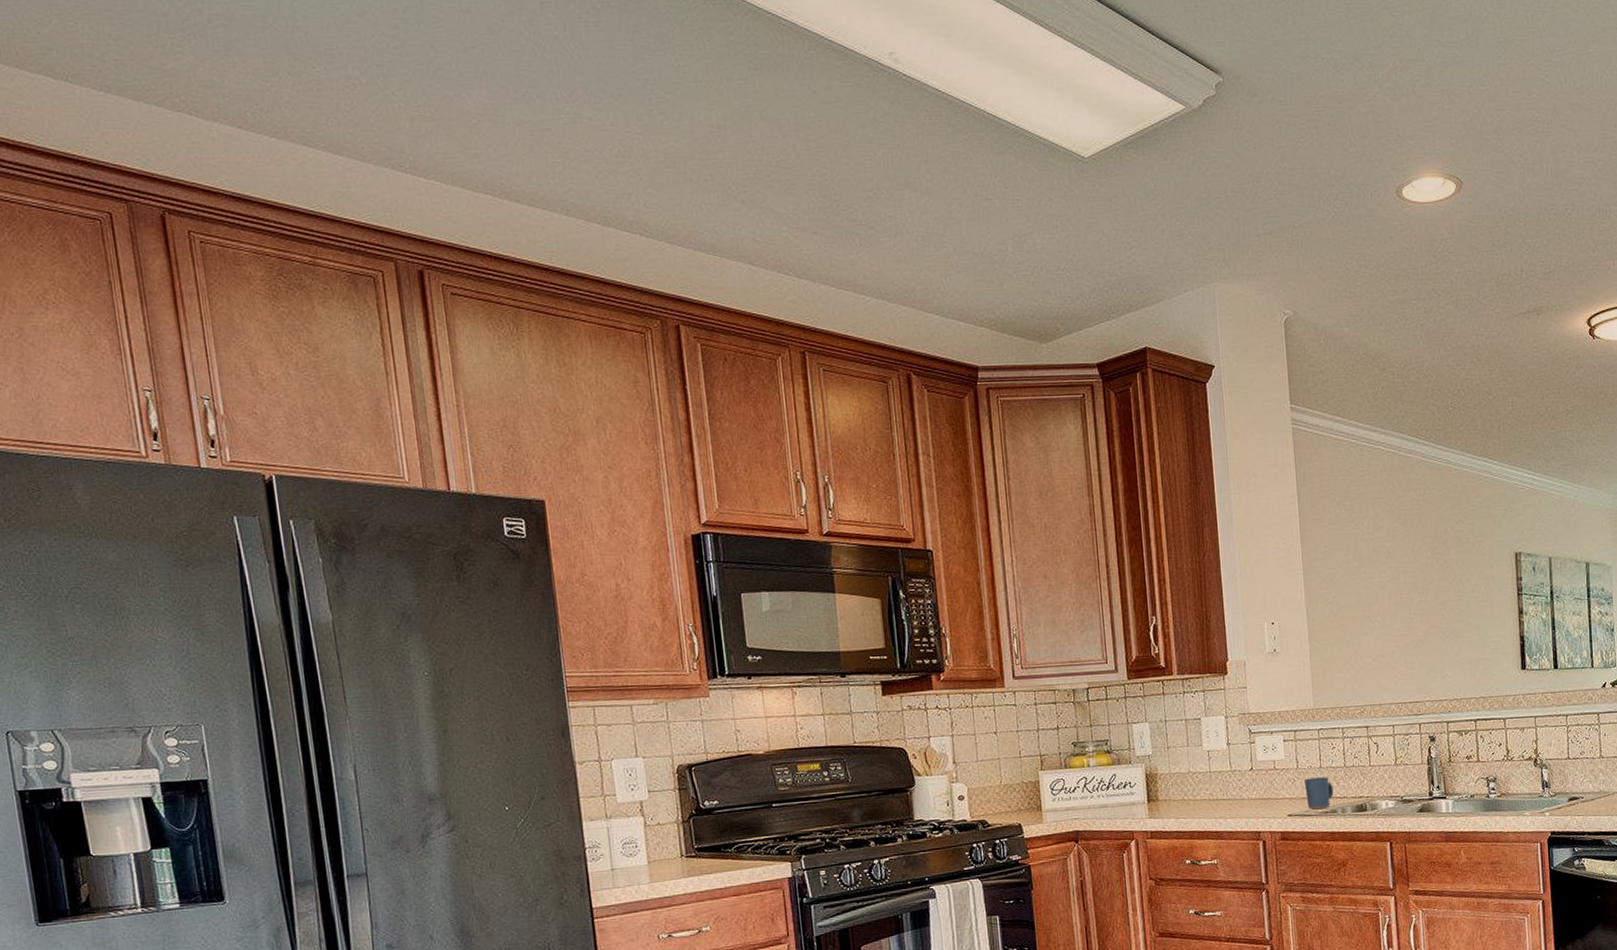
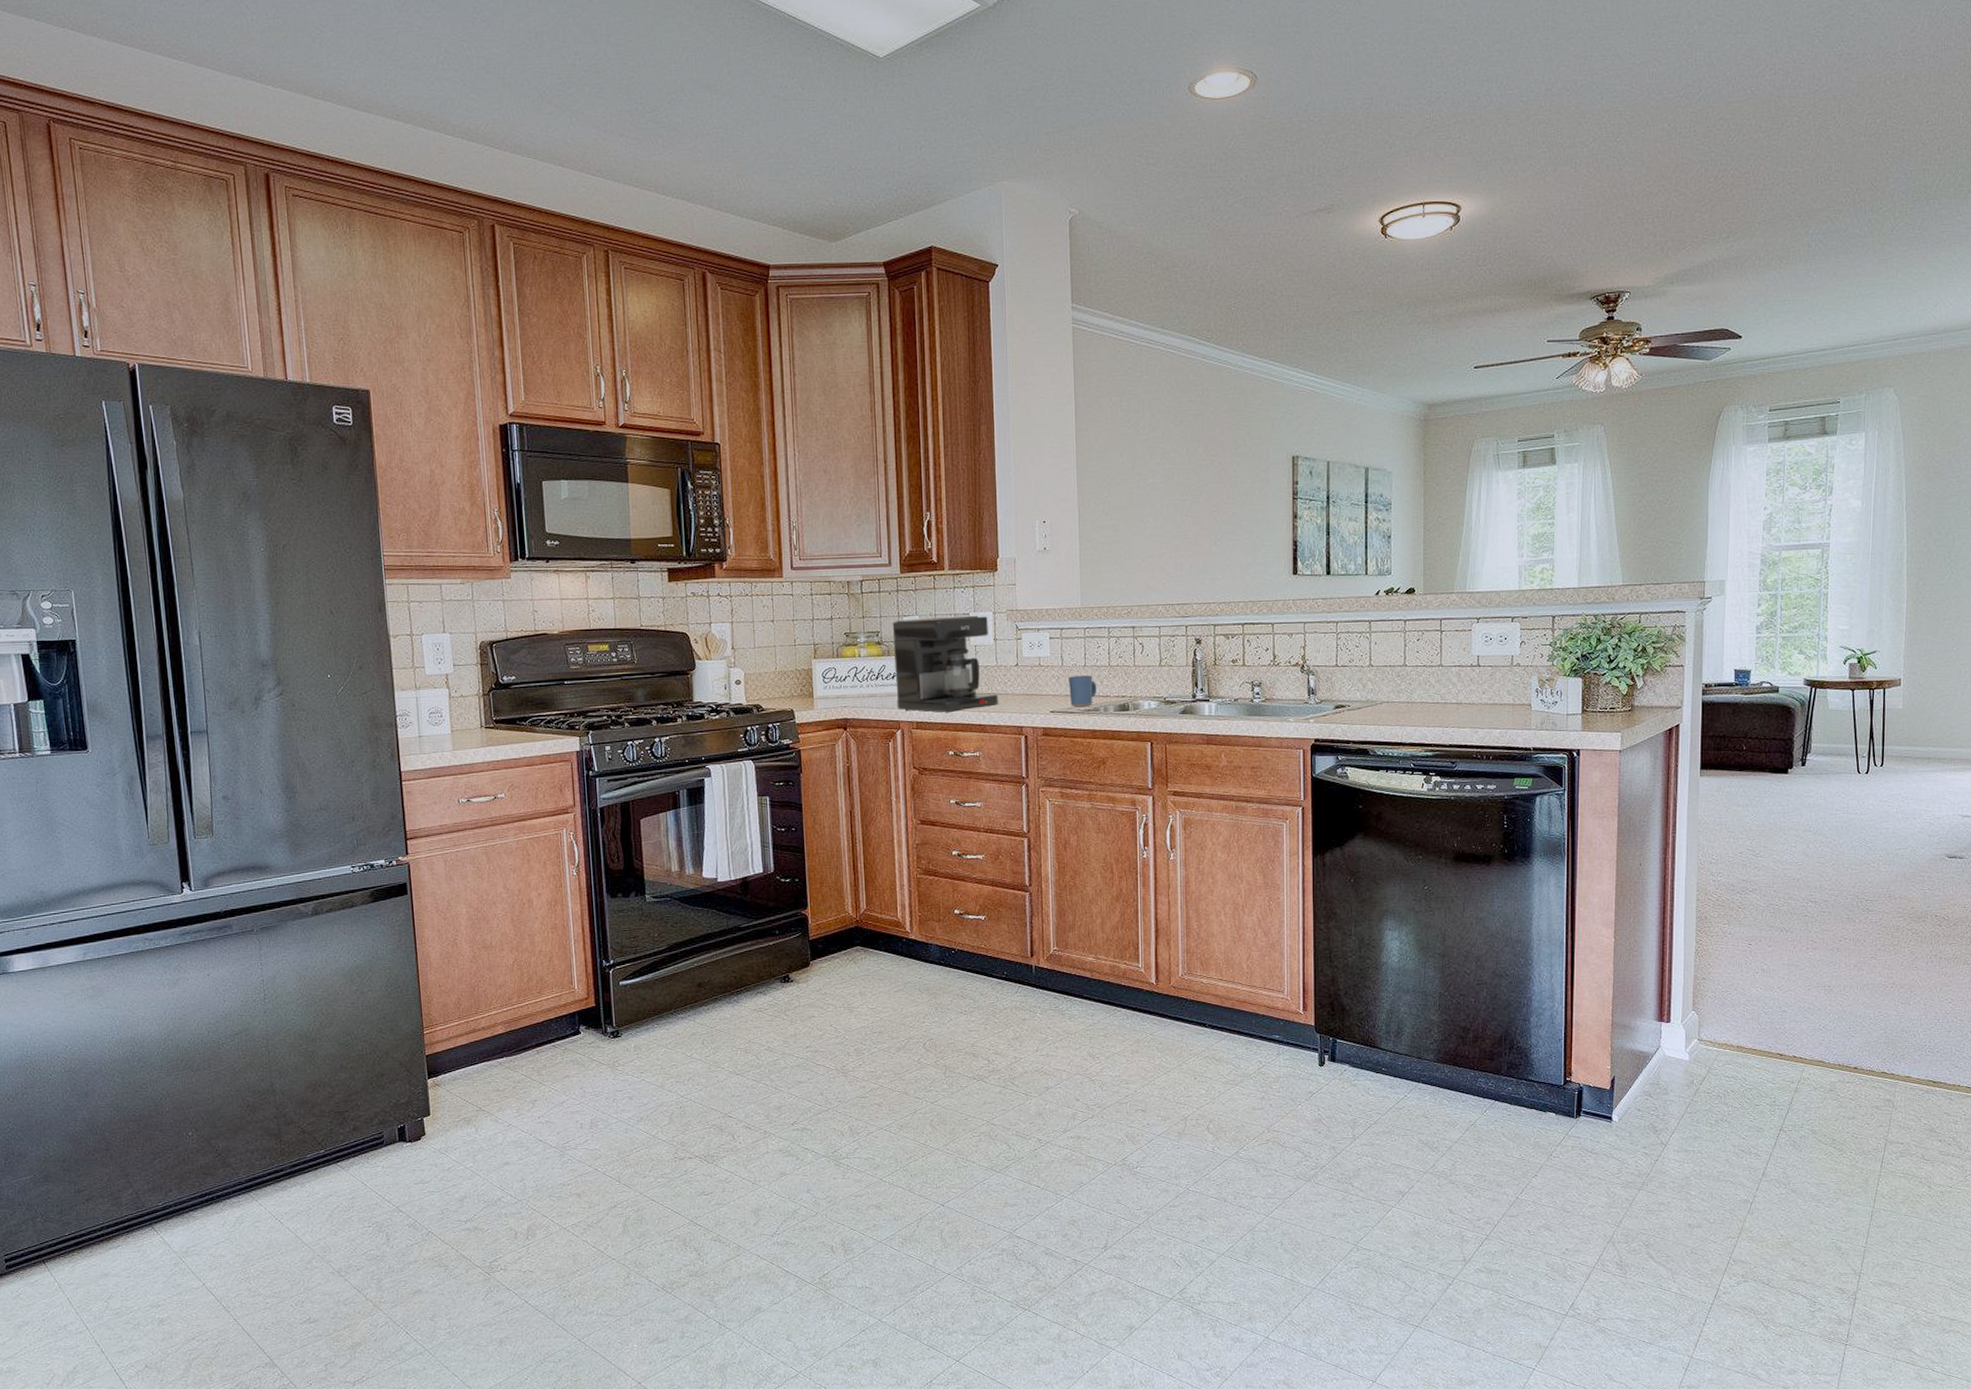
coffee maker: none [1121,720,1234,821] -> present [892,615,998,713]

